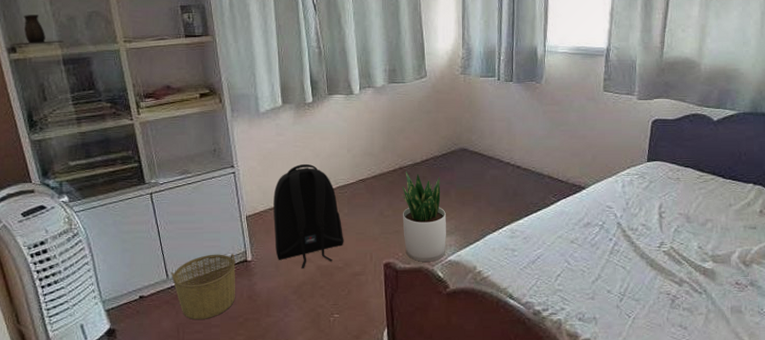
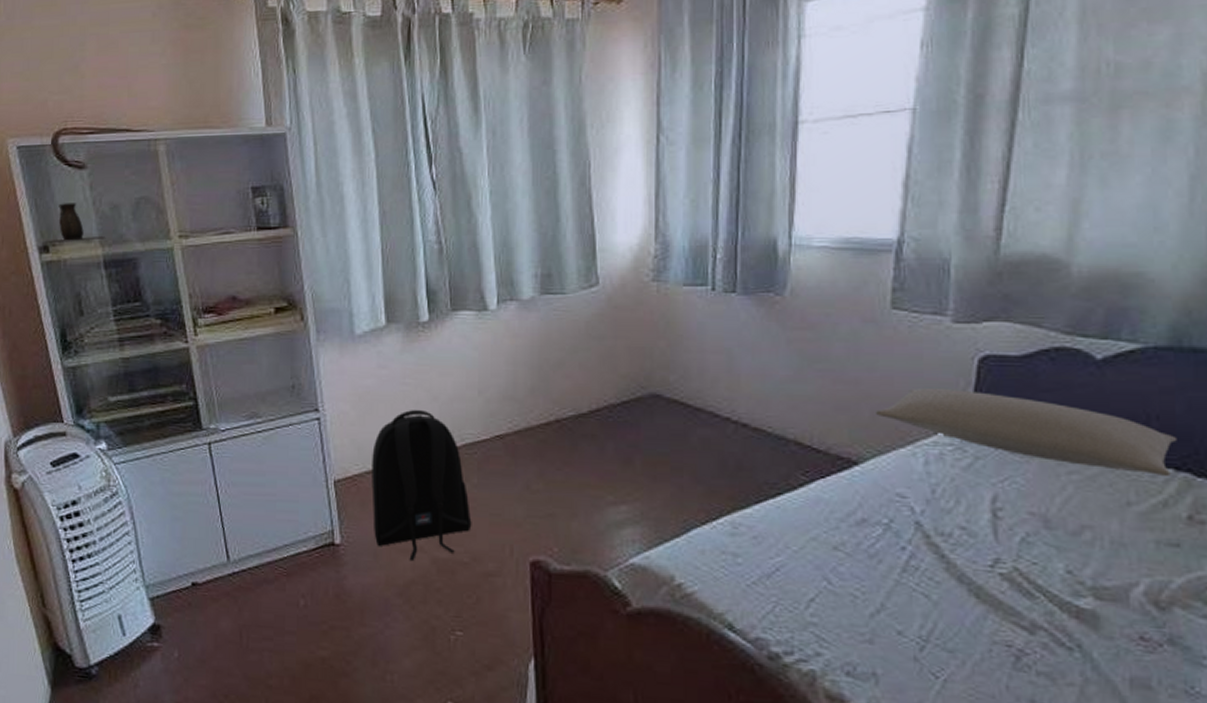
basket: present [171,254,235,319] -> none [233,531,318,622]
planter: present [402,171,446,262] -> none [559,425,627,564]
pillow: none [595,140,755,189] -> present [876,387,1179,477]

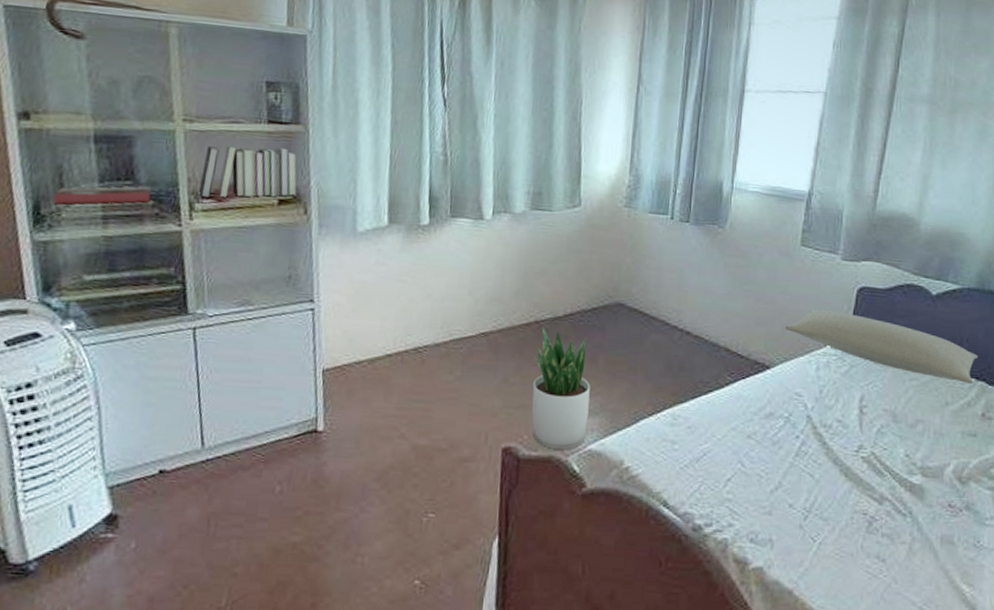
decorative vase: present [42,203,106,244] -> none [22,70,100,114]
decorative box: none [75,305,158,332] -> present [53,185,152,205]
books: none [200,253,291,311] -> present [199,145,297,198]
backpack: present [371,410,472,560] -> none [358,305,453,447]
planter: none [559,425,627,564] -> present [531,326,590,450]

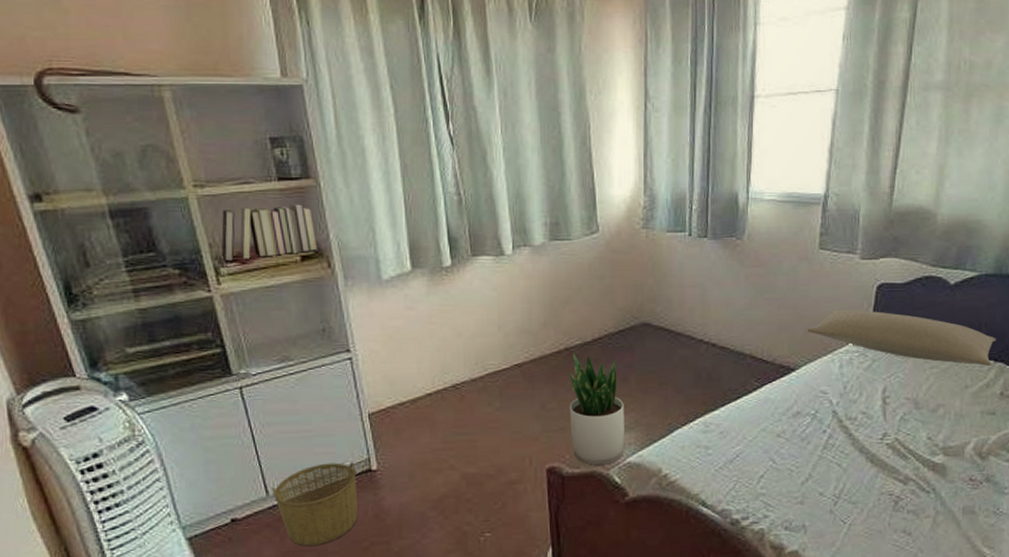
decorative box: present [53,185,152,205] -> none [81,256,176,284]
basket: none [208,418,301,509] -> present [272,462,357,546]

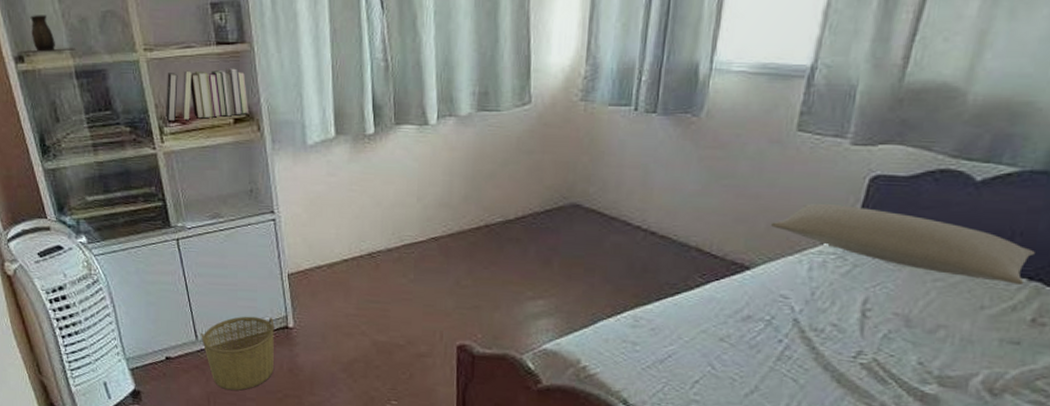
decorative vase: none [33,149,110,192] -> present [17,15,76,54]
planter: present [568,353,624,465] -> none [484,230,544,349]

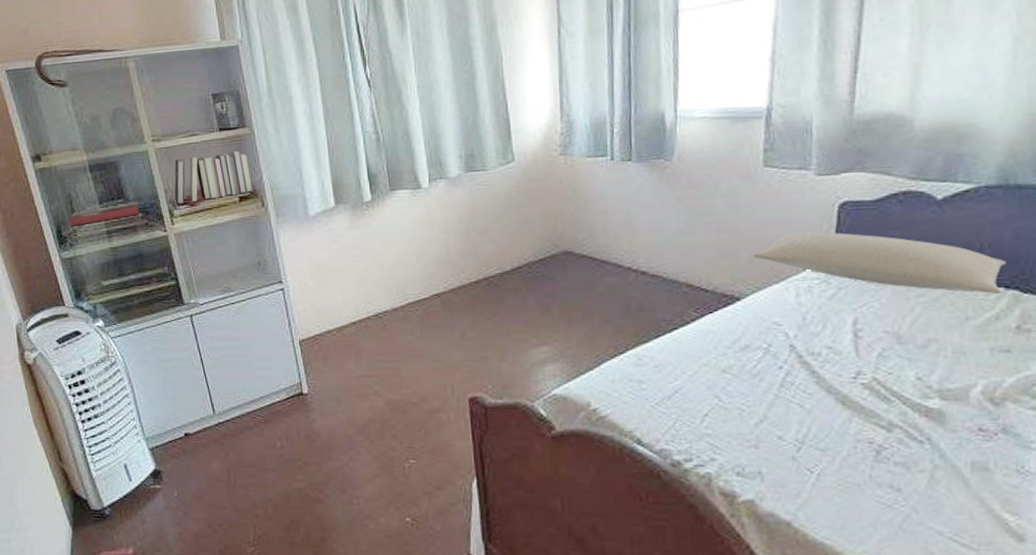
decorative vase: present [17,15,76,54] -> none [35,117,89,154]
decorative box: none [53,114,127,137] -> present [69,201,139,227]
basket: present [201,316,274,391] -> none [218,385,291,462]

